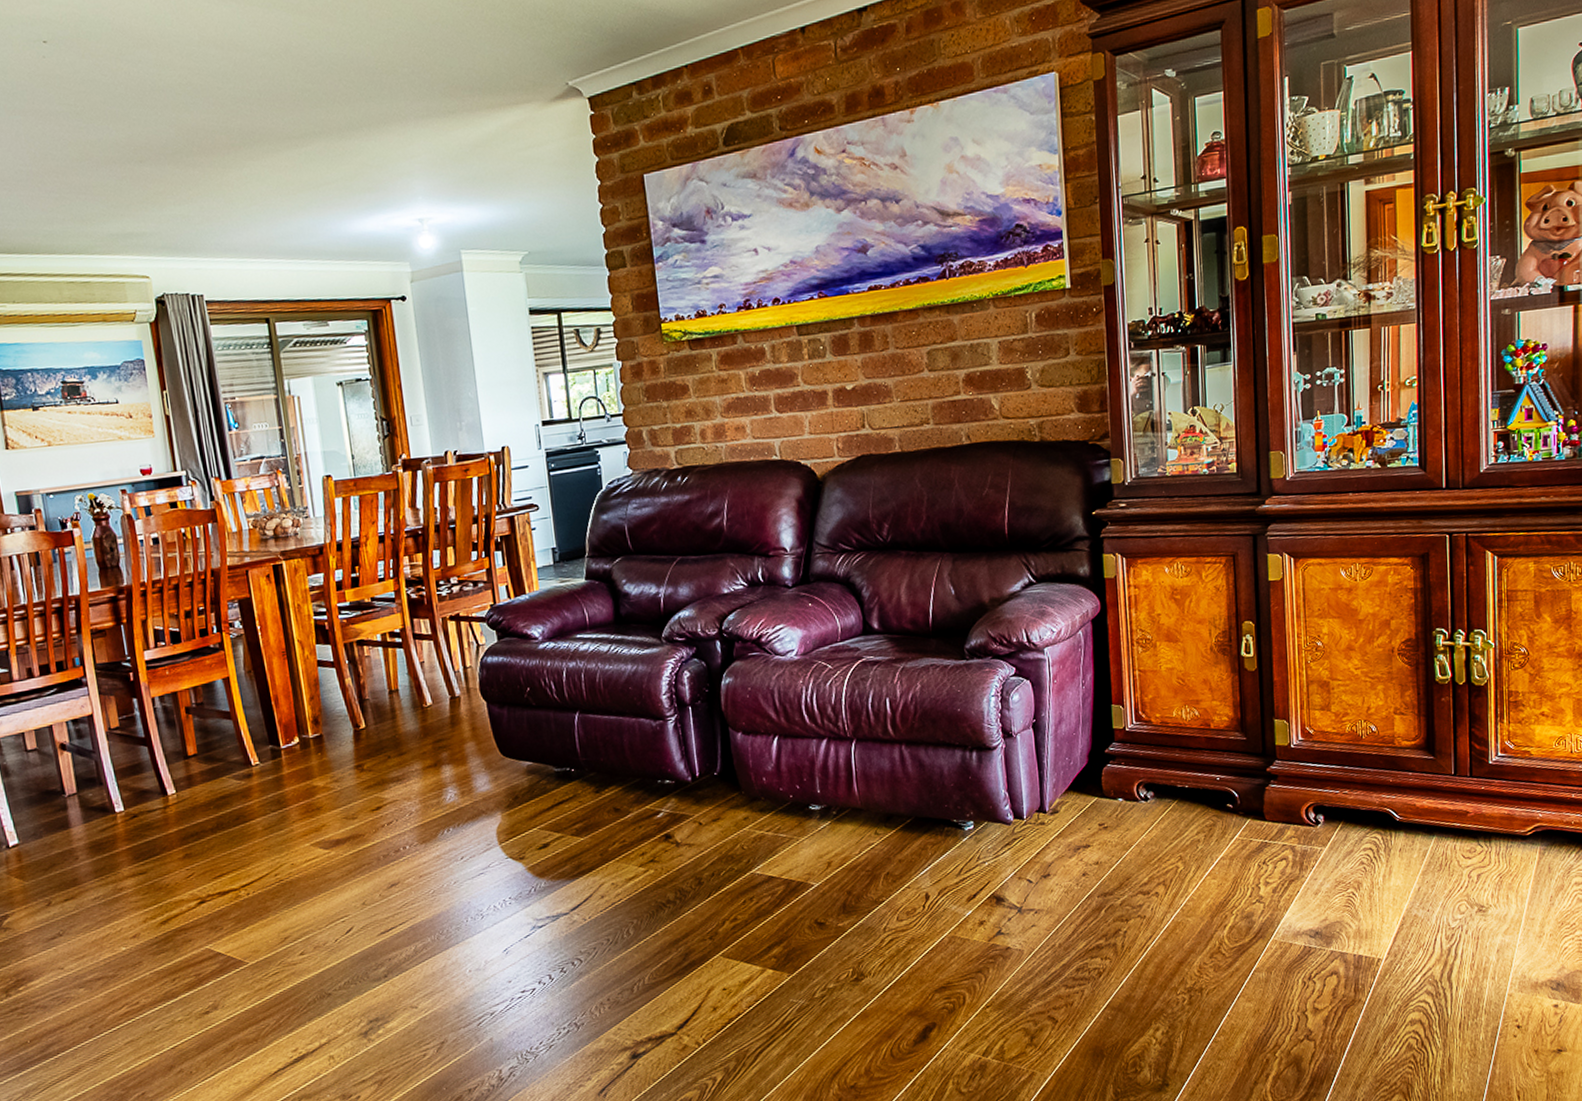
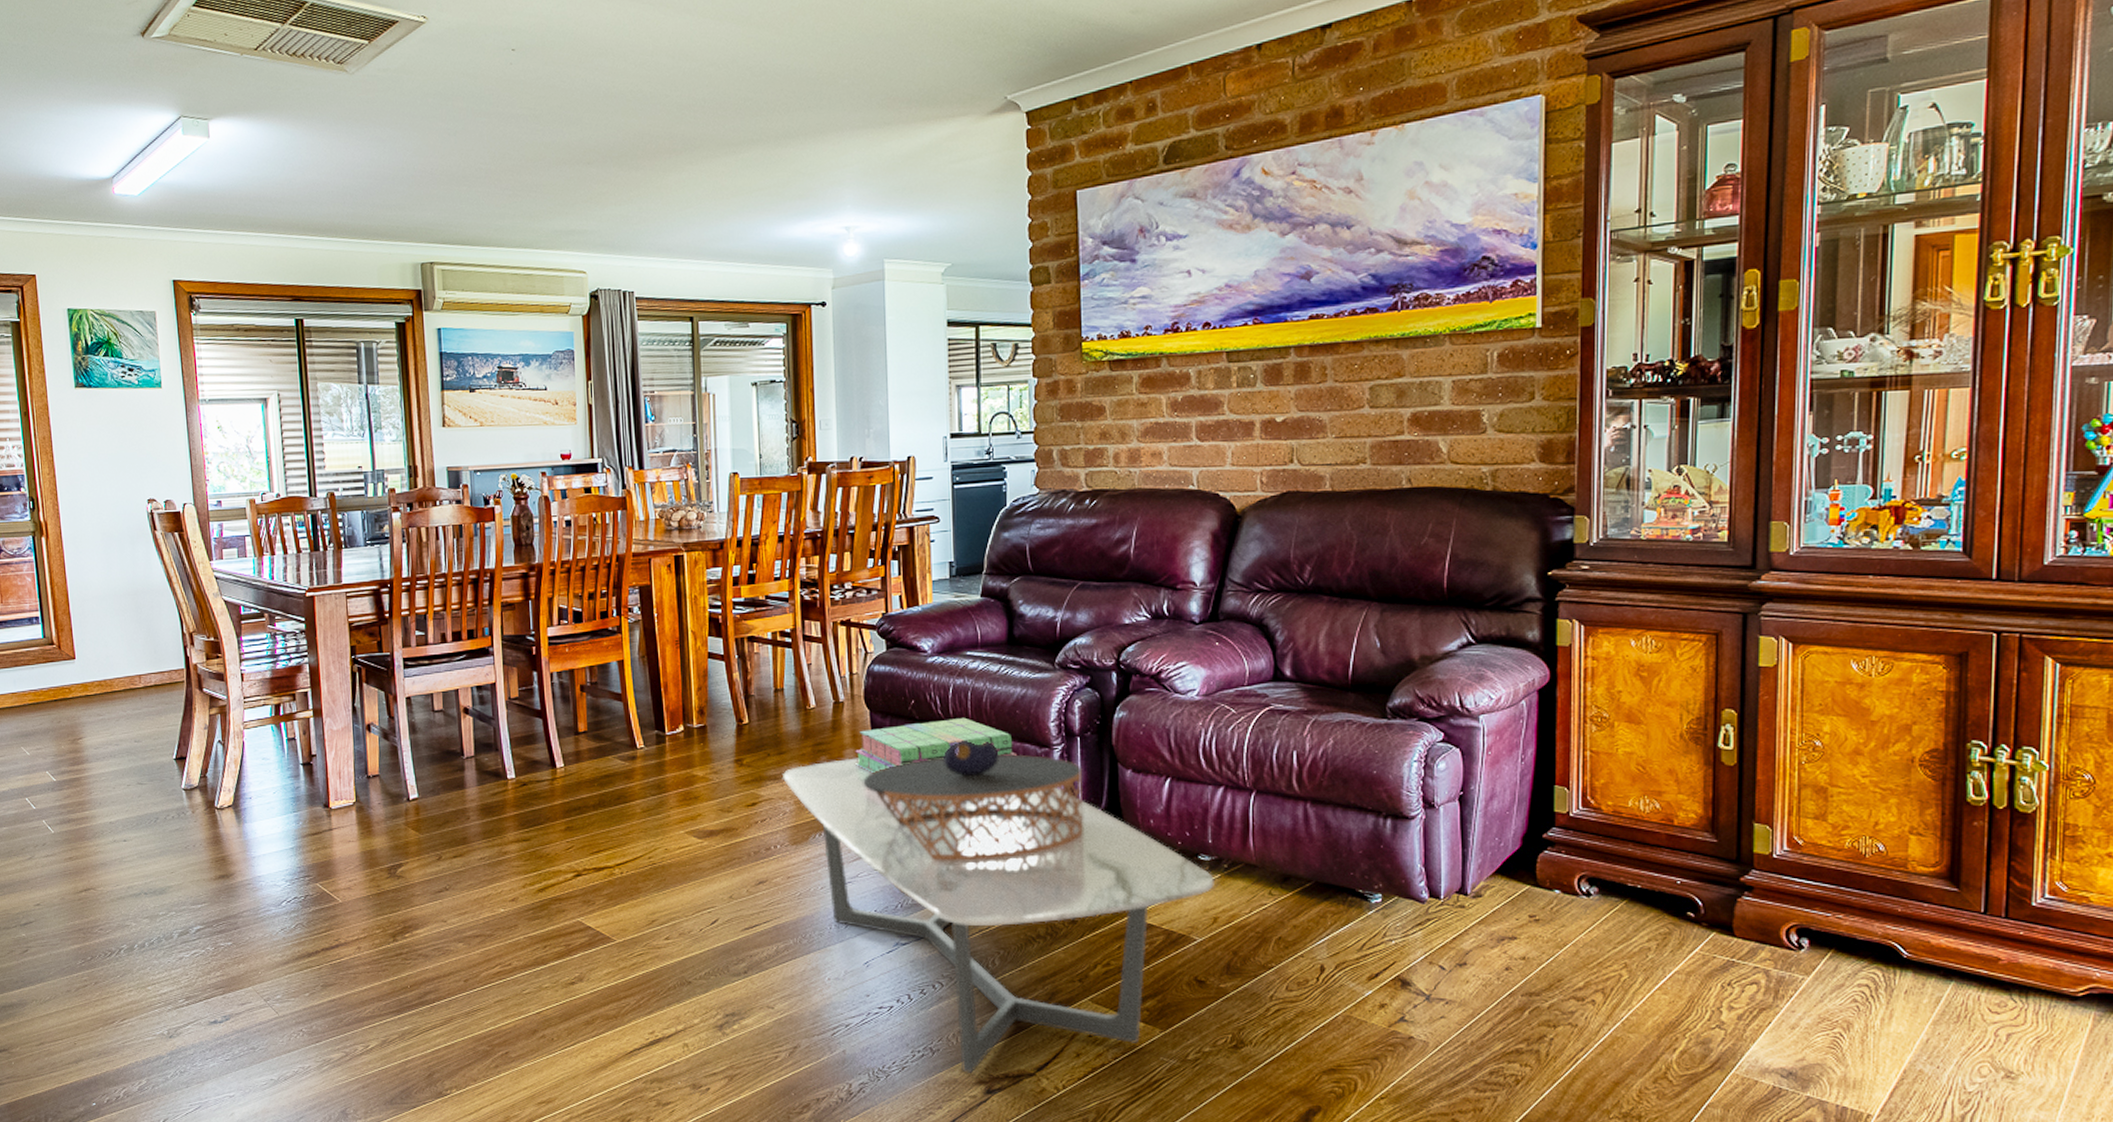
coffee table: none [404,750,826,1042] -> present [782,758,1214,1073]
stack of books: none [475,699,634,764] -> present [855,717,1018,774]
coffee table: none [486,720,702,841] -> present [863,741,1083,860]

